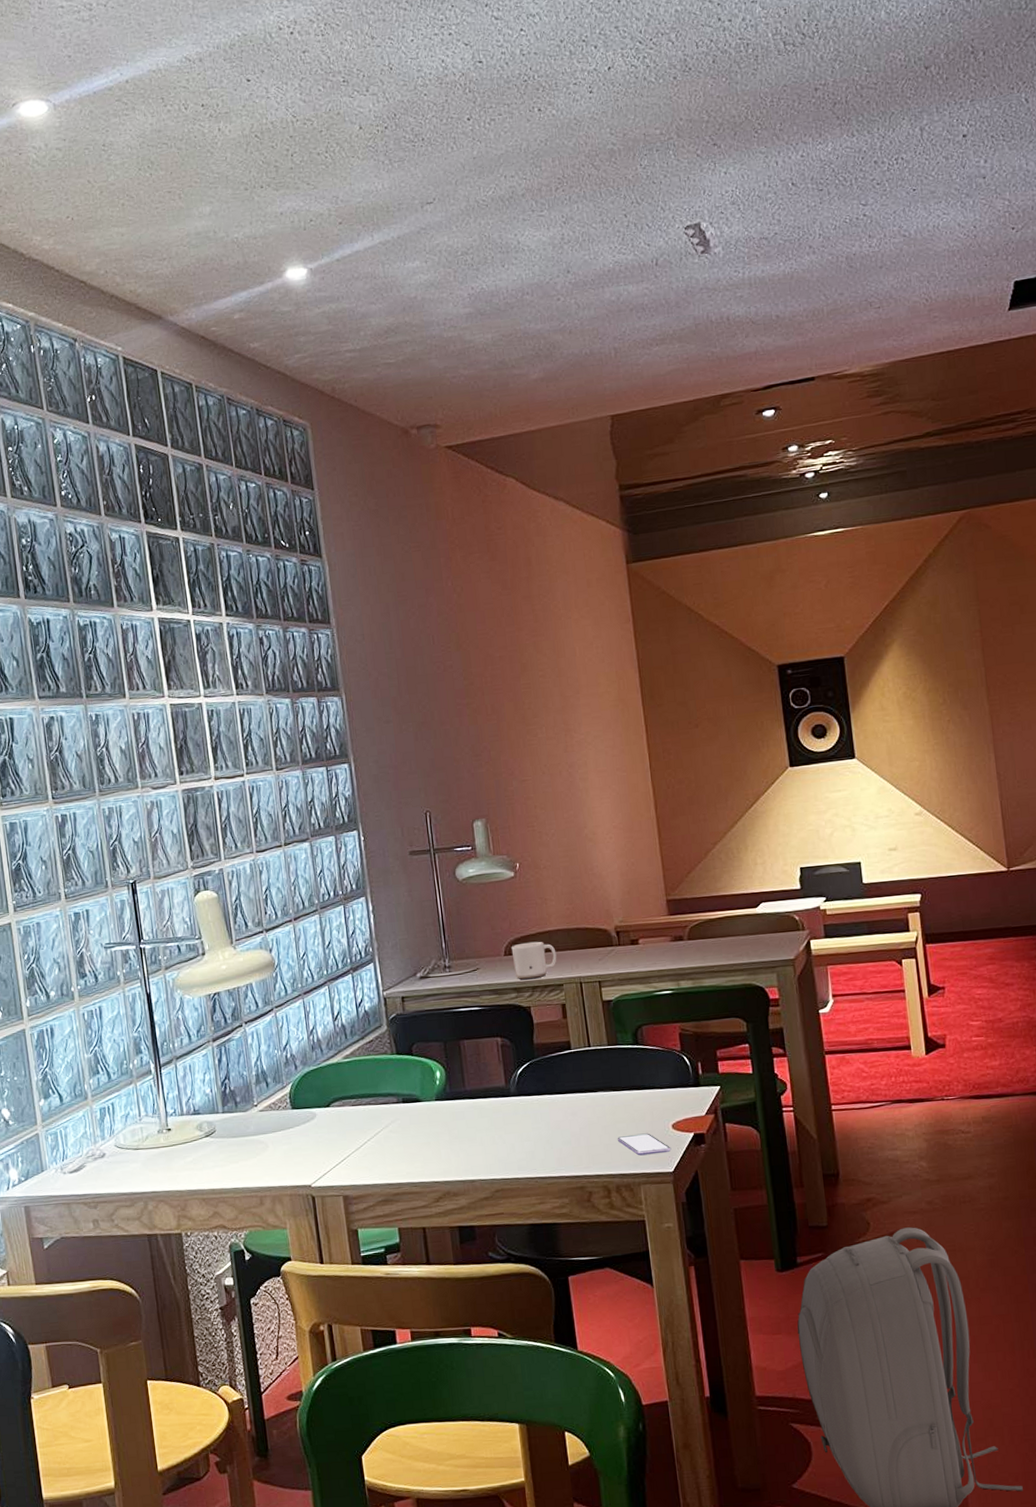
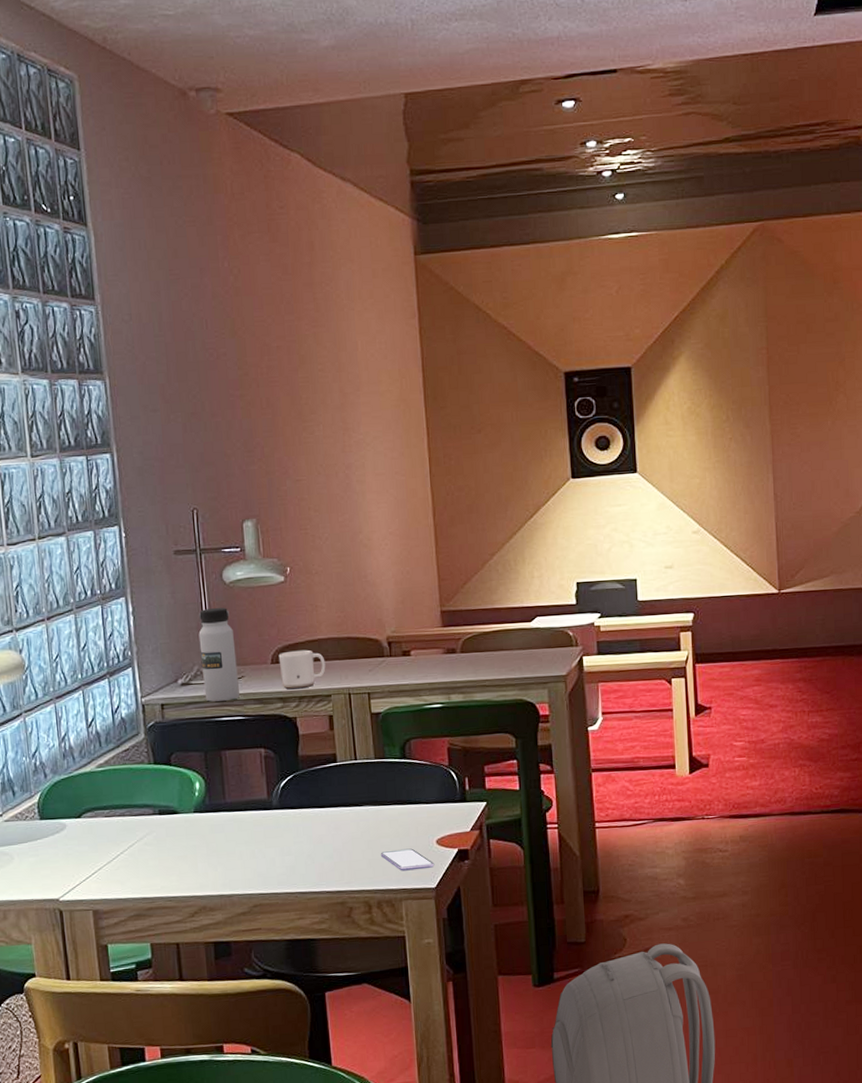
water bottle: none [435,903,475,994] -> present [198,608,240,702]

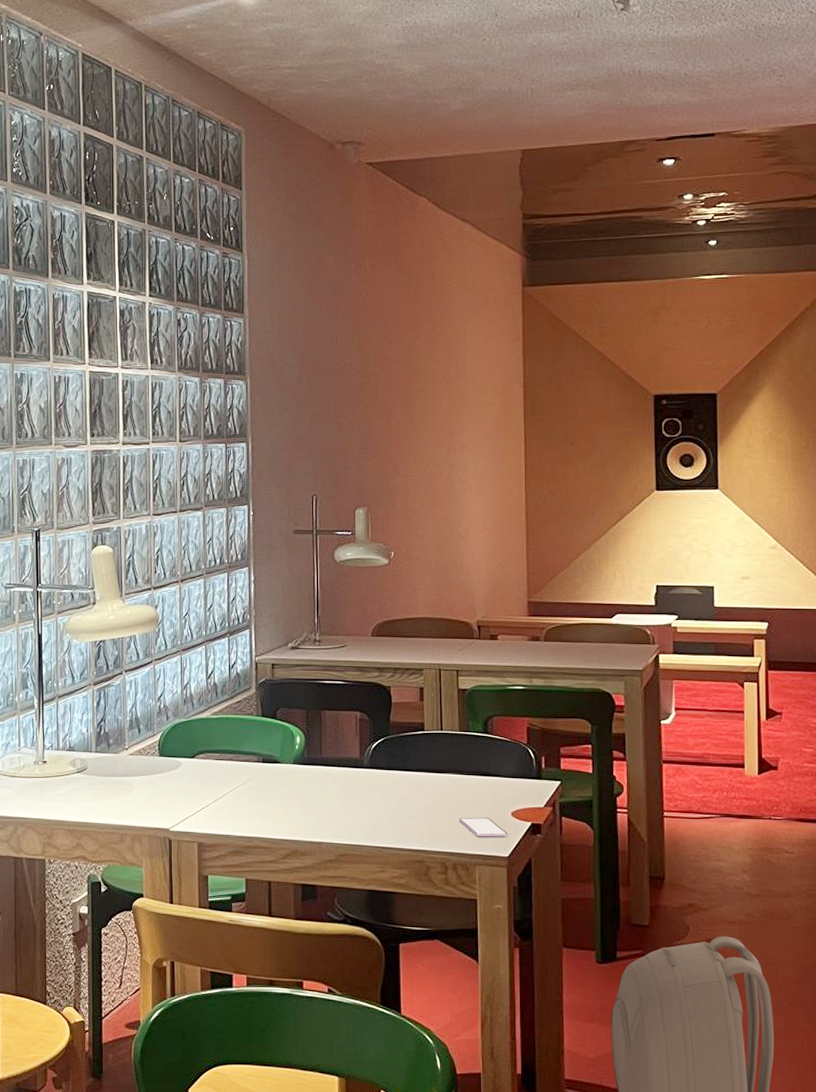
water bottle: present [198,608,240,702] -> none [309,583,341,666]
mug: present [278,649,326,690] -> none [378,626,420,661]

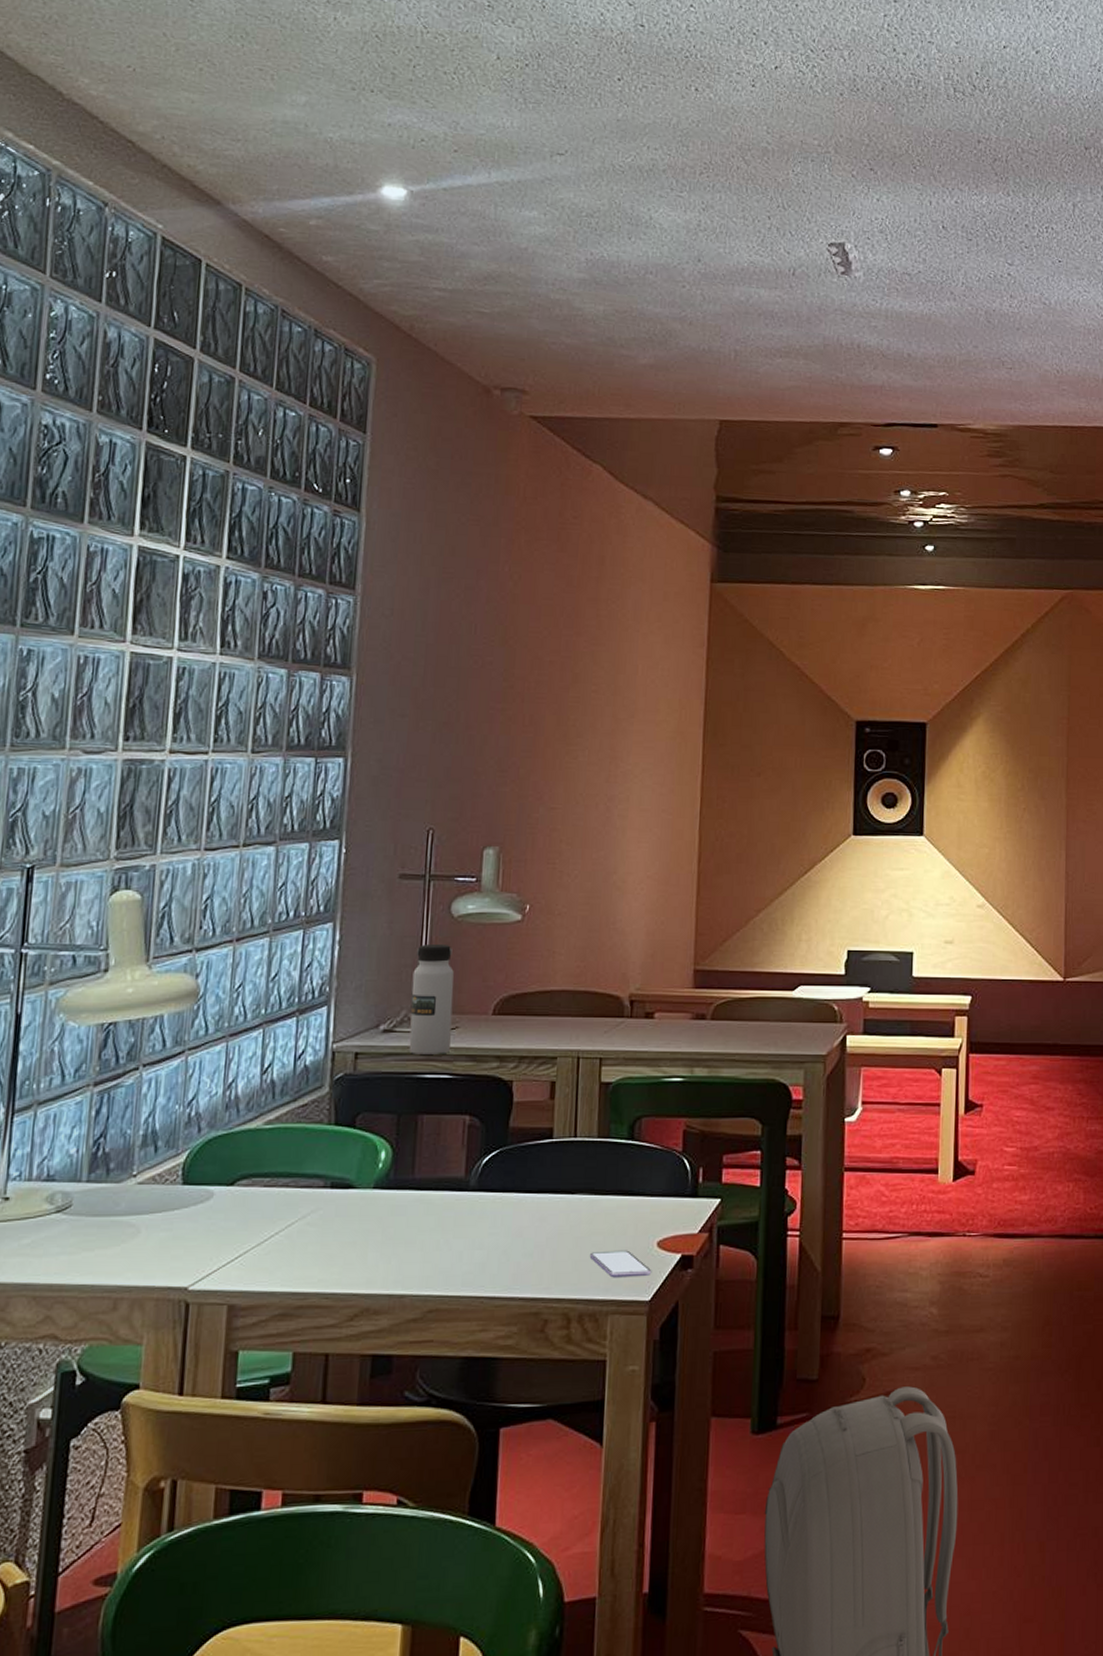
water bottle: none [309,583,341,666] -> present [408,944,454,1054]

